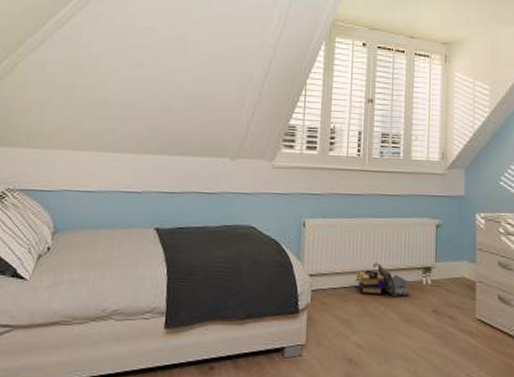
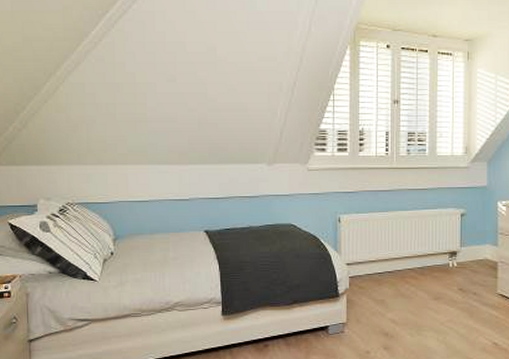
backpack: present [354,263,409,296] -> none [387,250,437,278]

